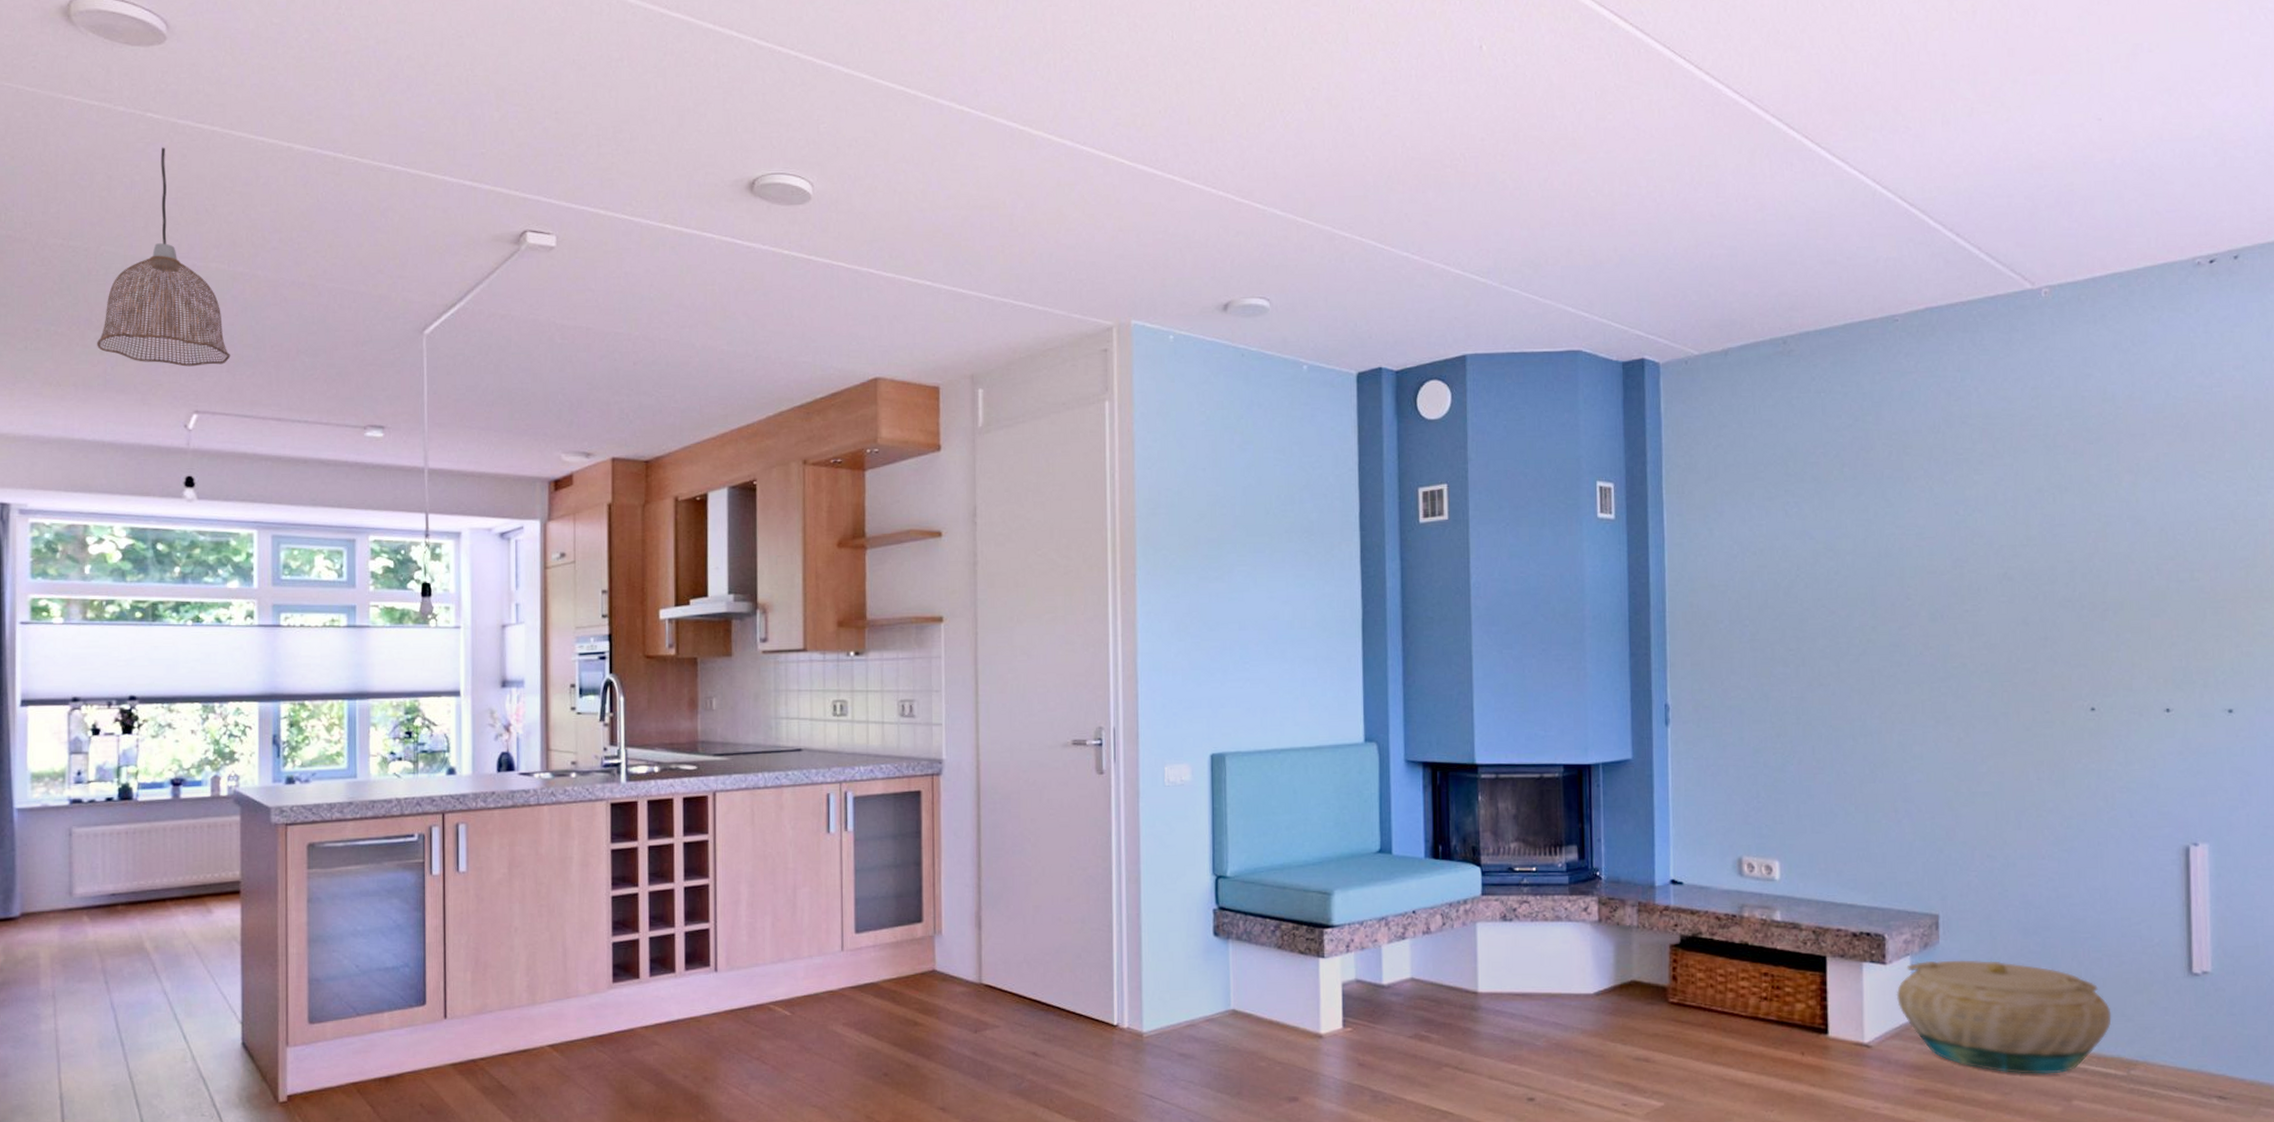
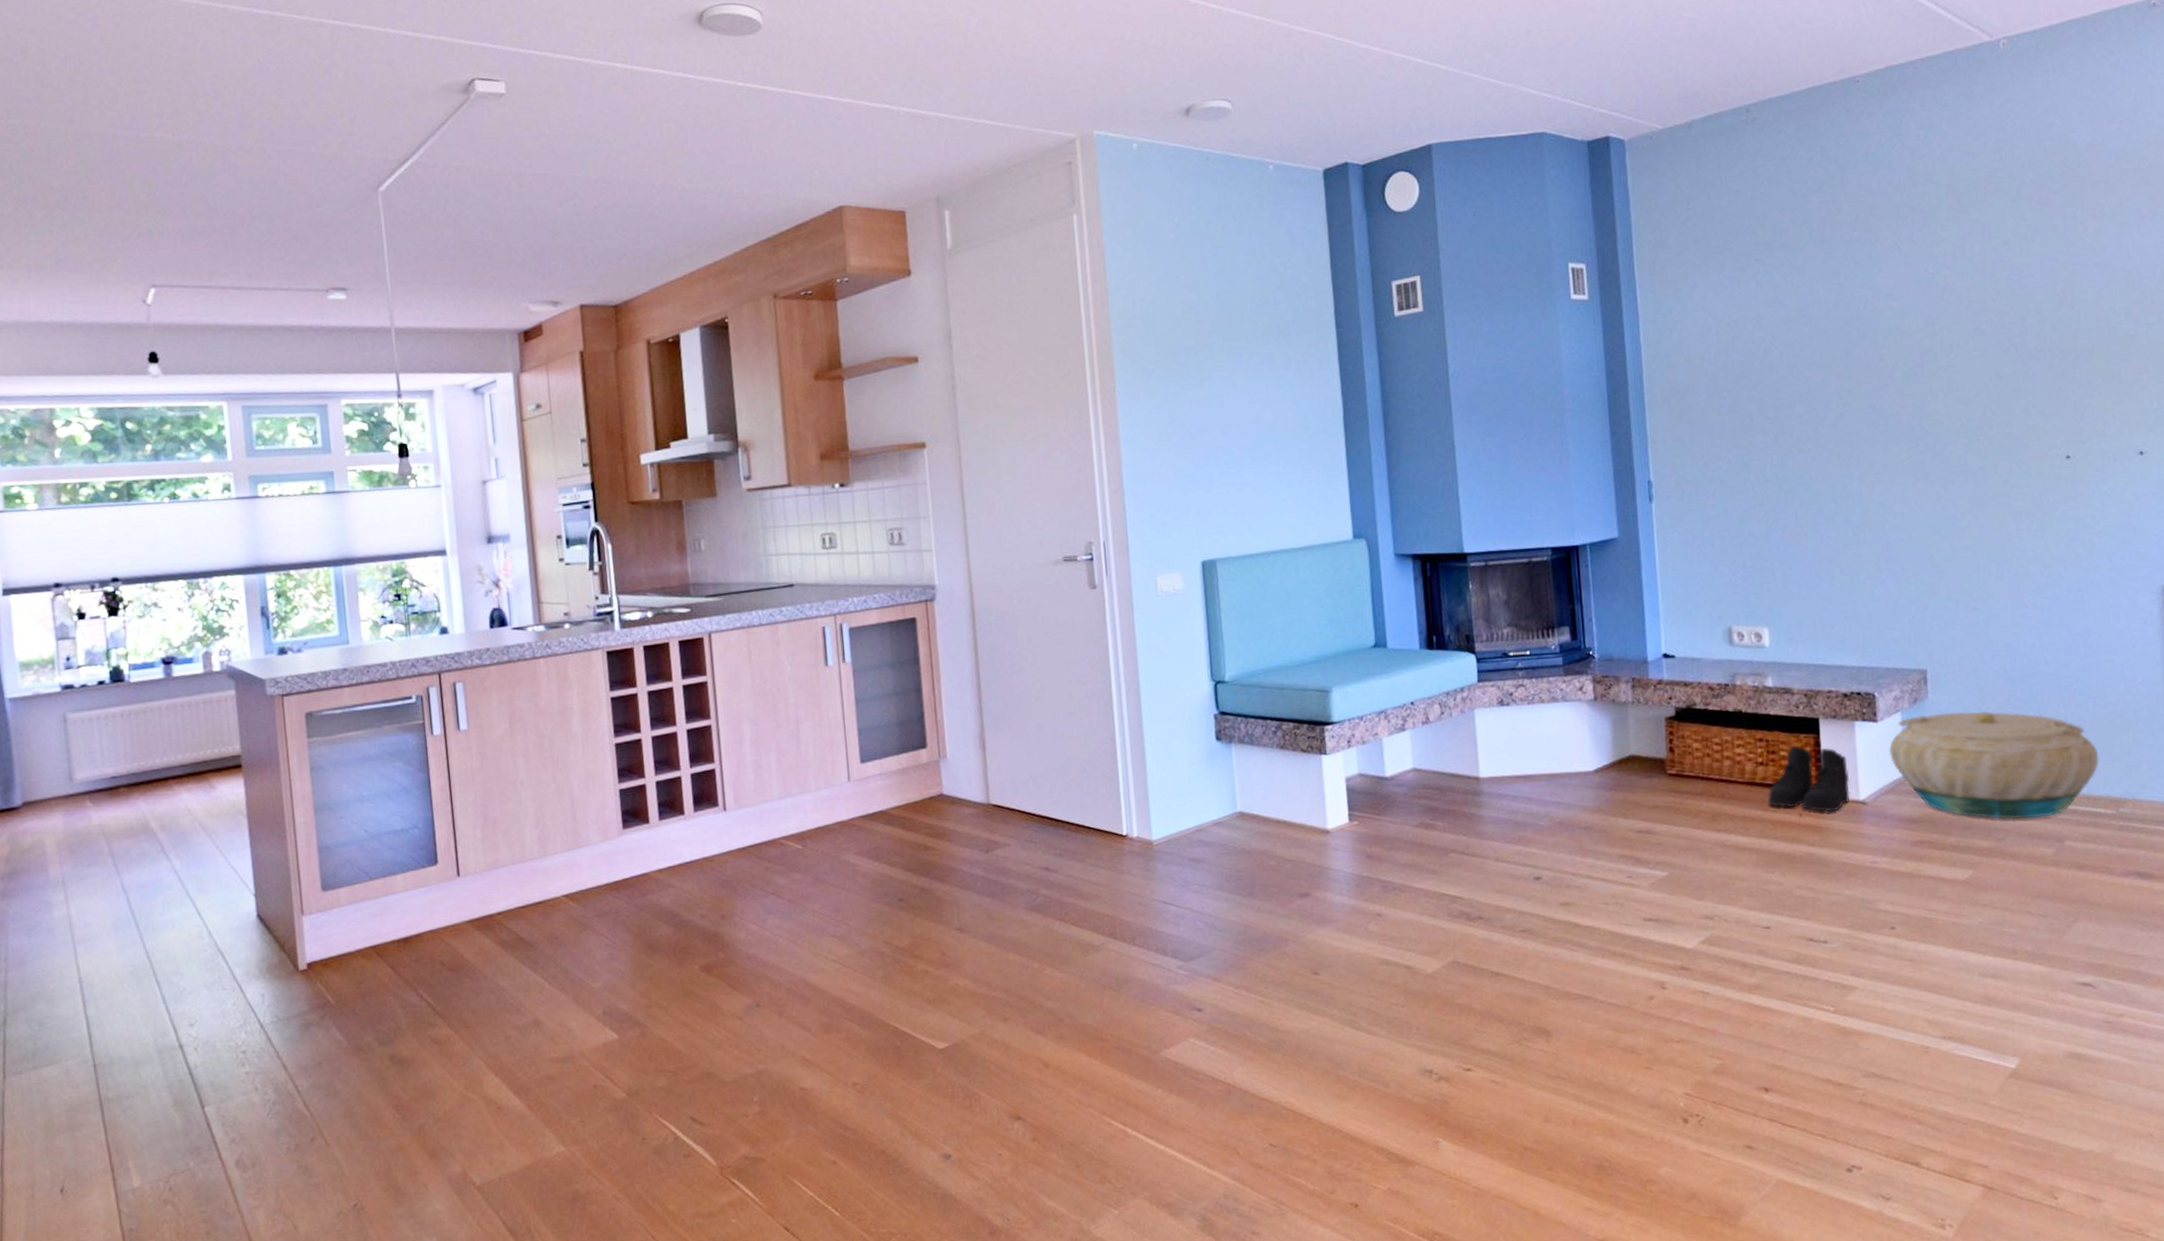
pendant lamp: present [97,147,231,367] -> none [45,16,184,241]
boots: none [1770,983,1855,1053] -> present [1768,746,1850,812]

